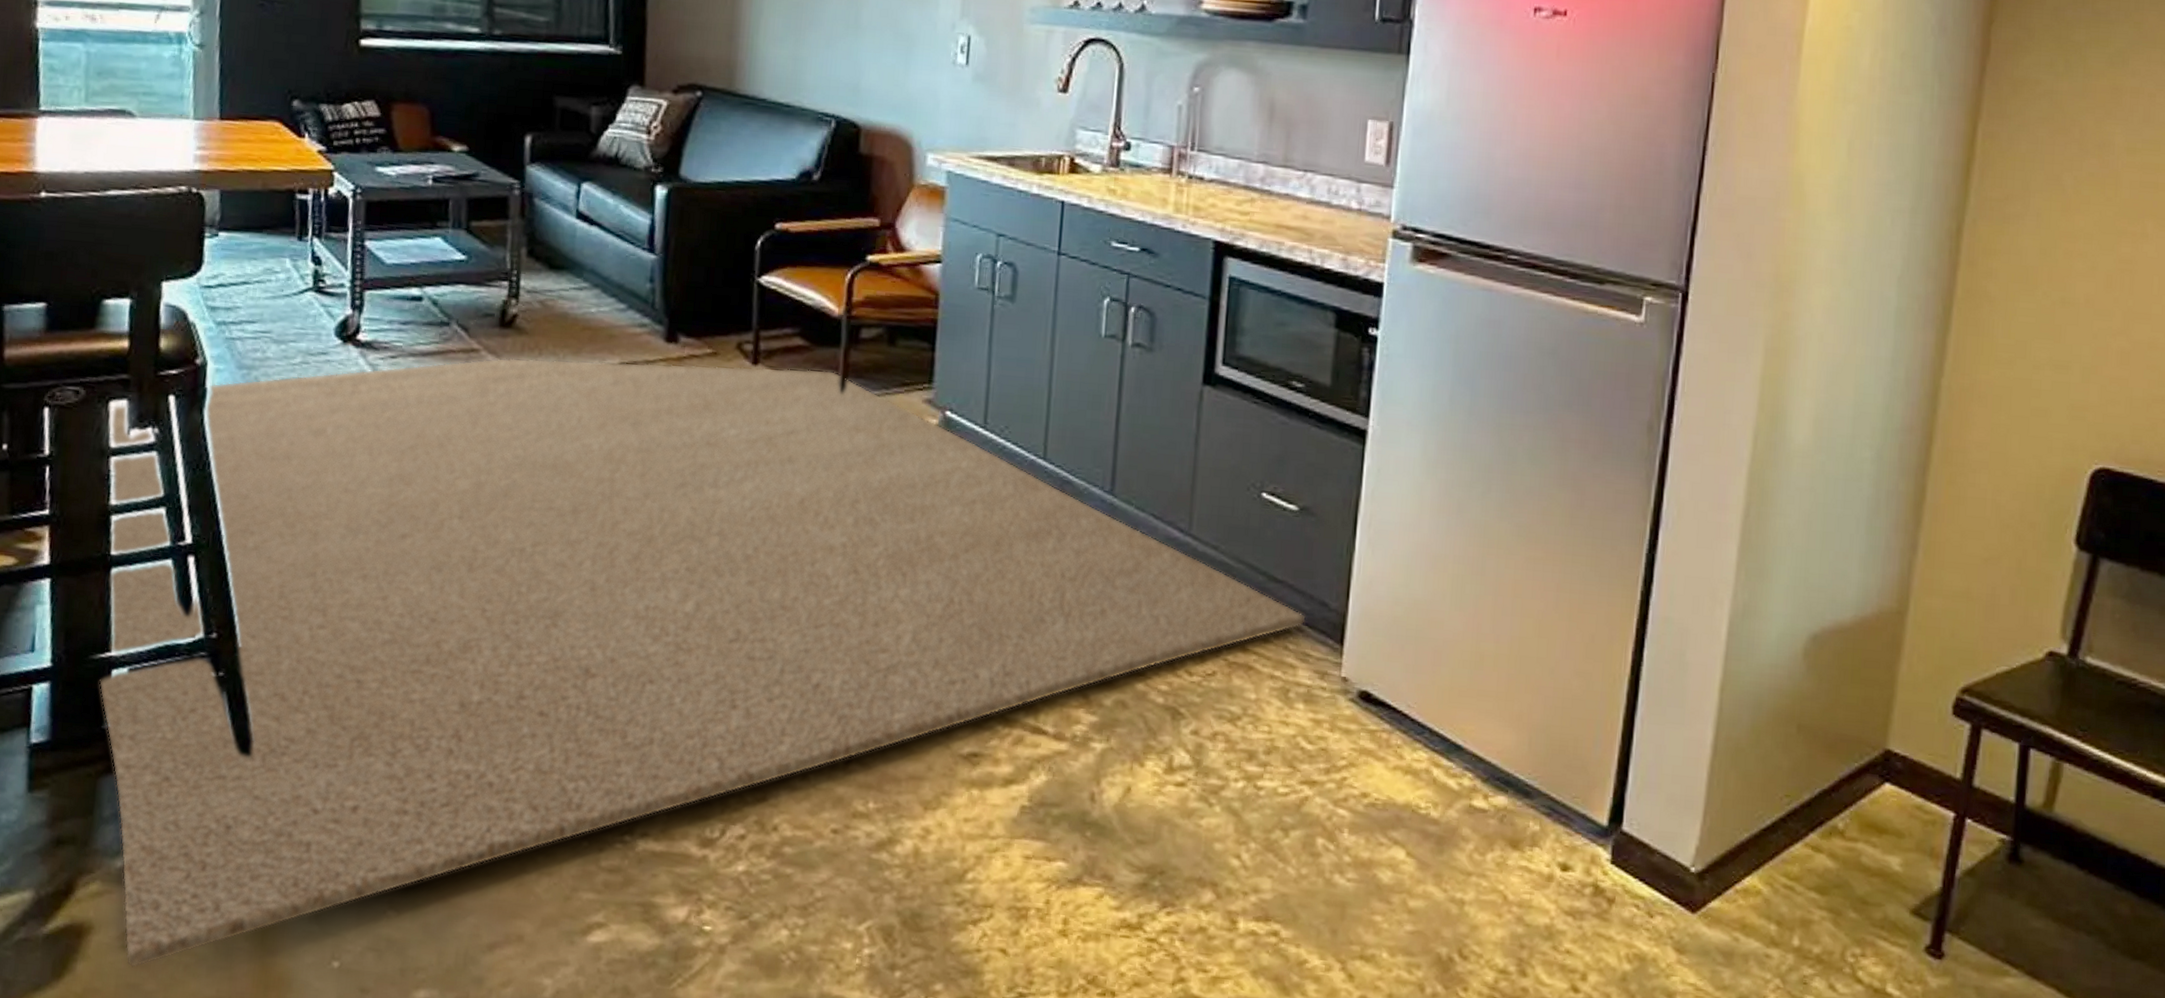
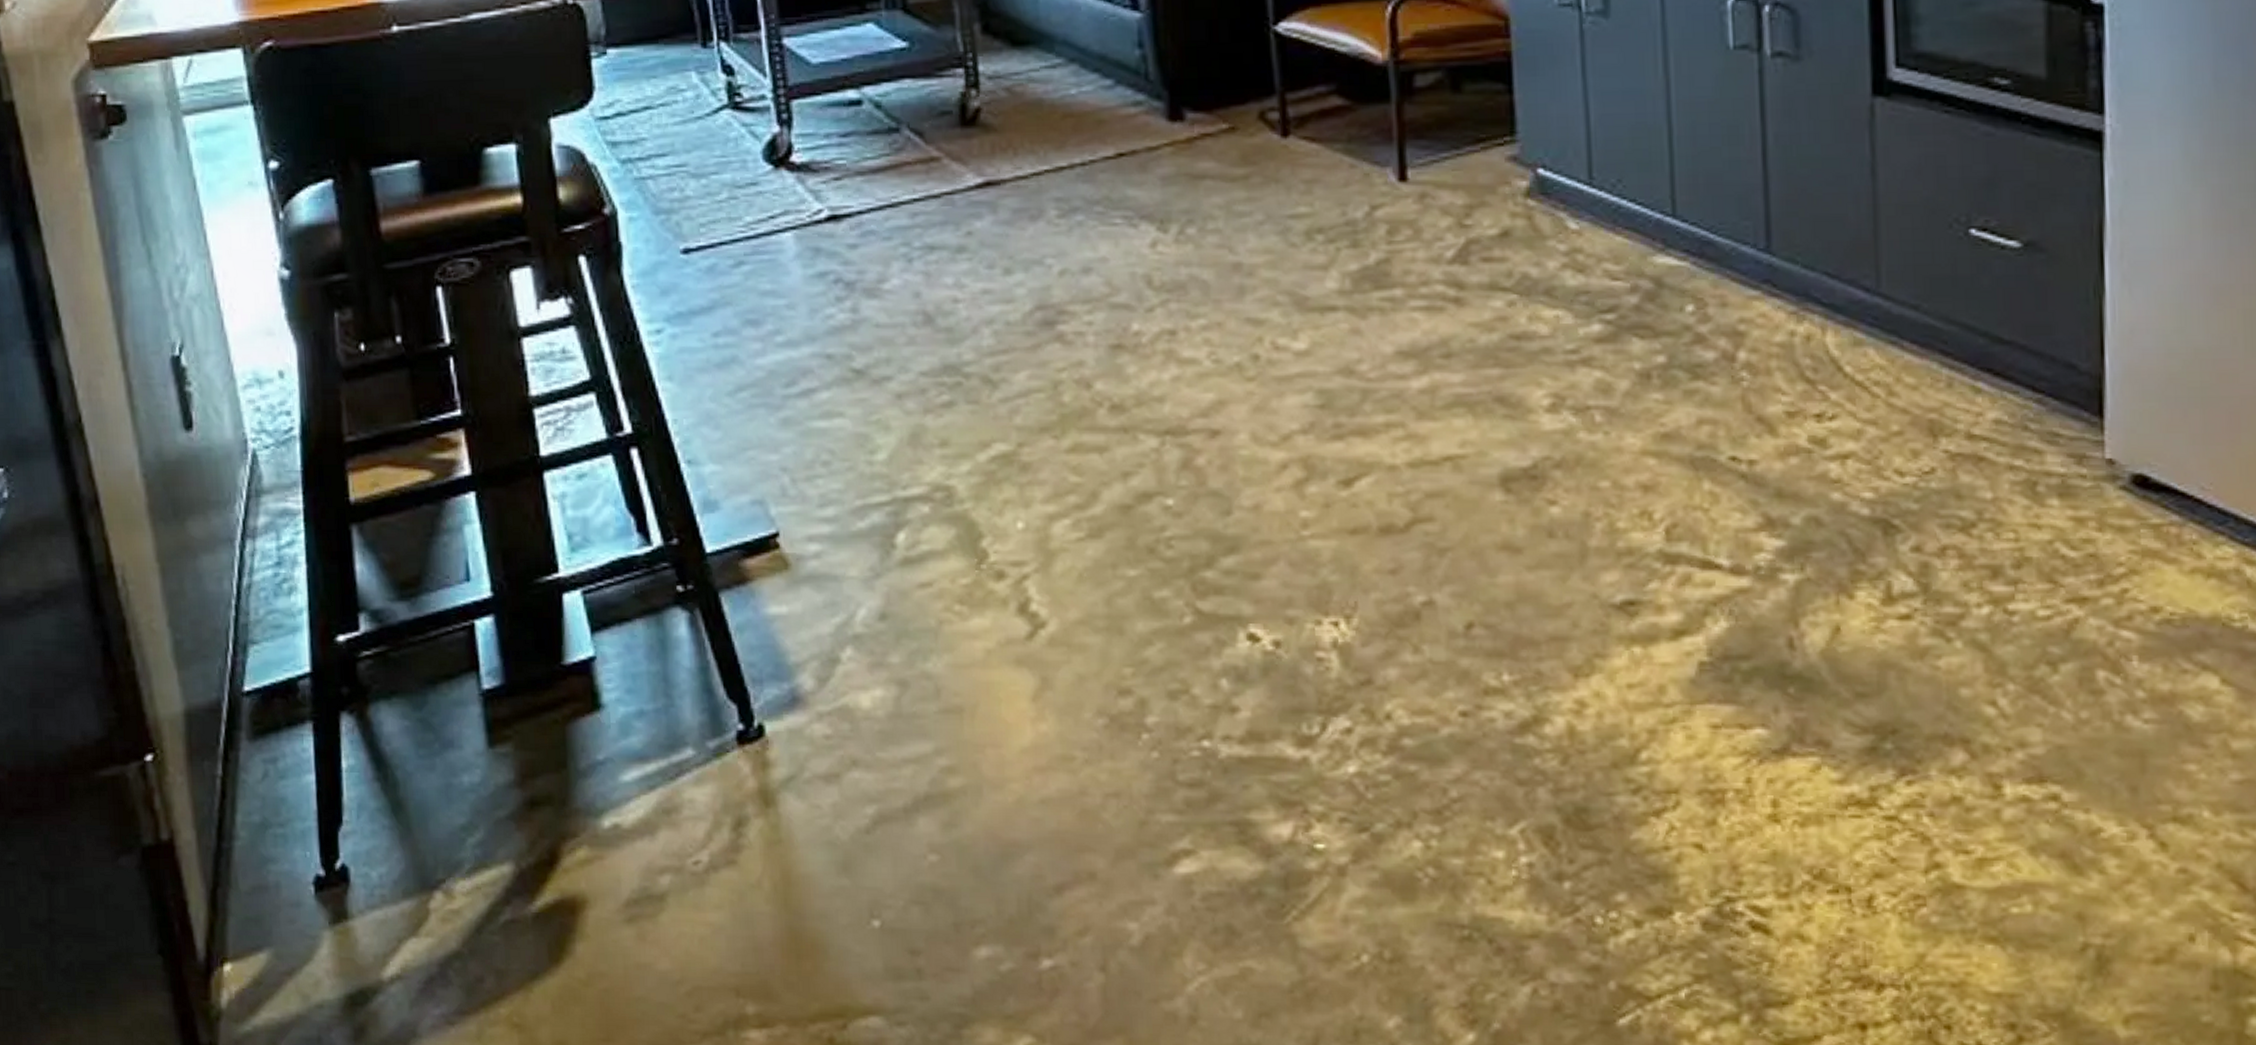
rug: present [99,358,1306,968] -> none [515,133,2048,945]

